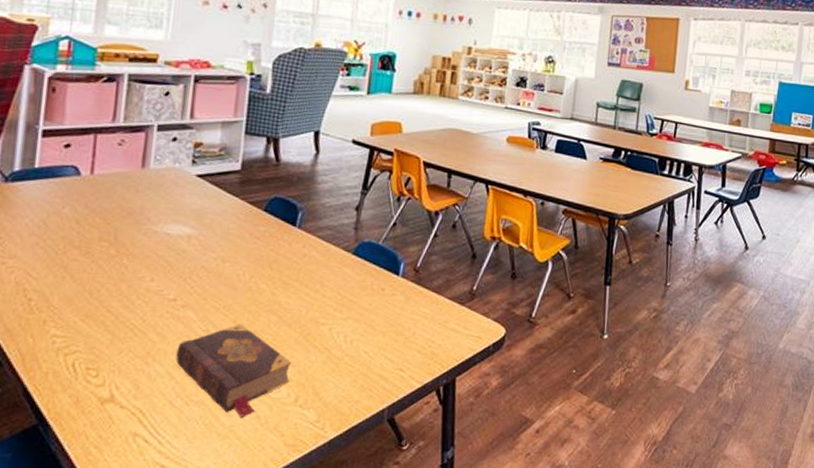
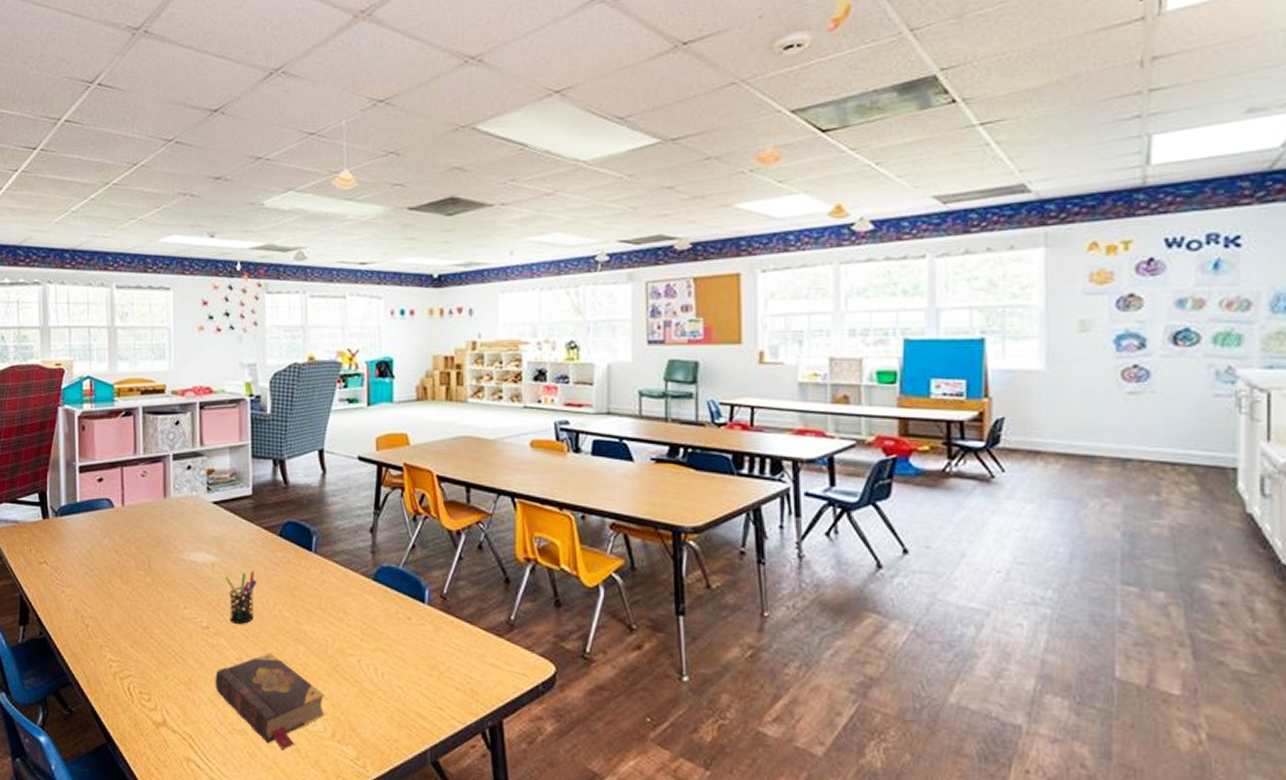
pen holder: none [200,244,235,296] -> present [225,570,257,624]

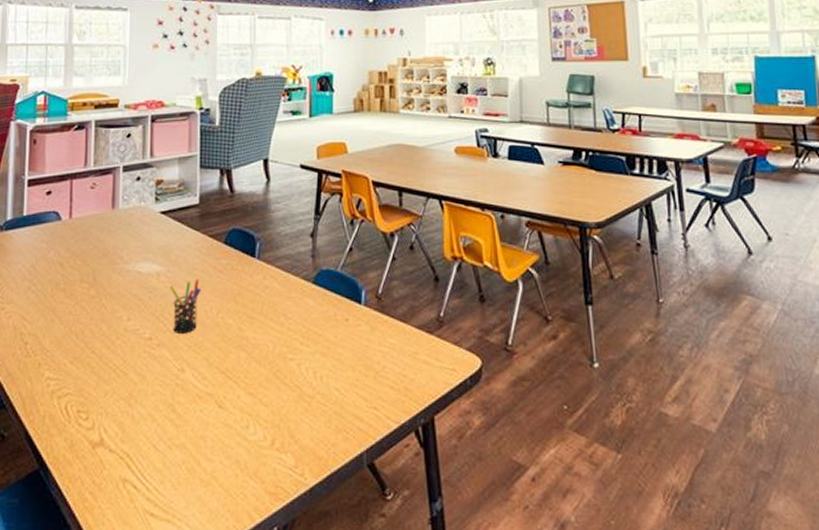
book: present [215,653,325,749] -> none [156,362,265,462]

